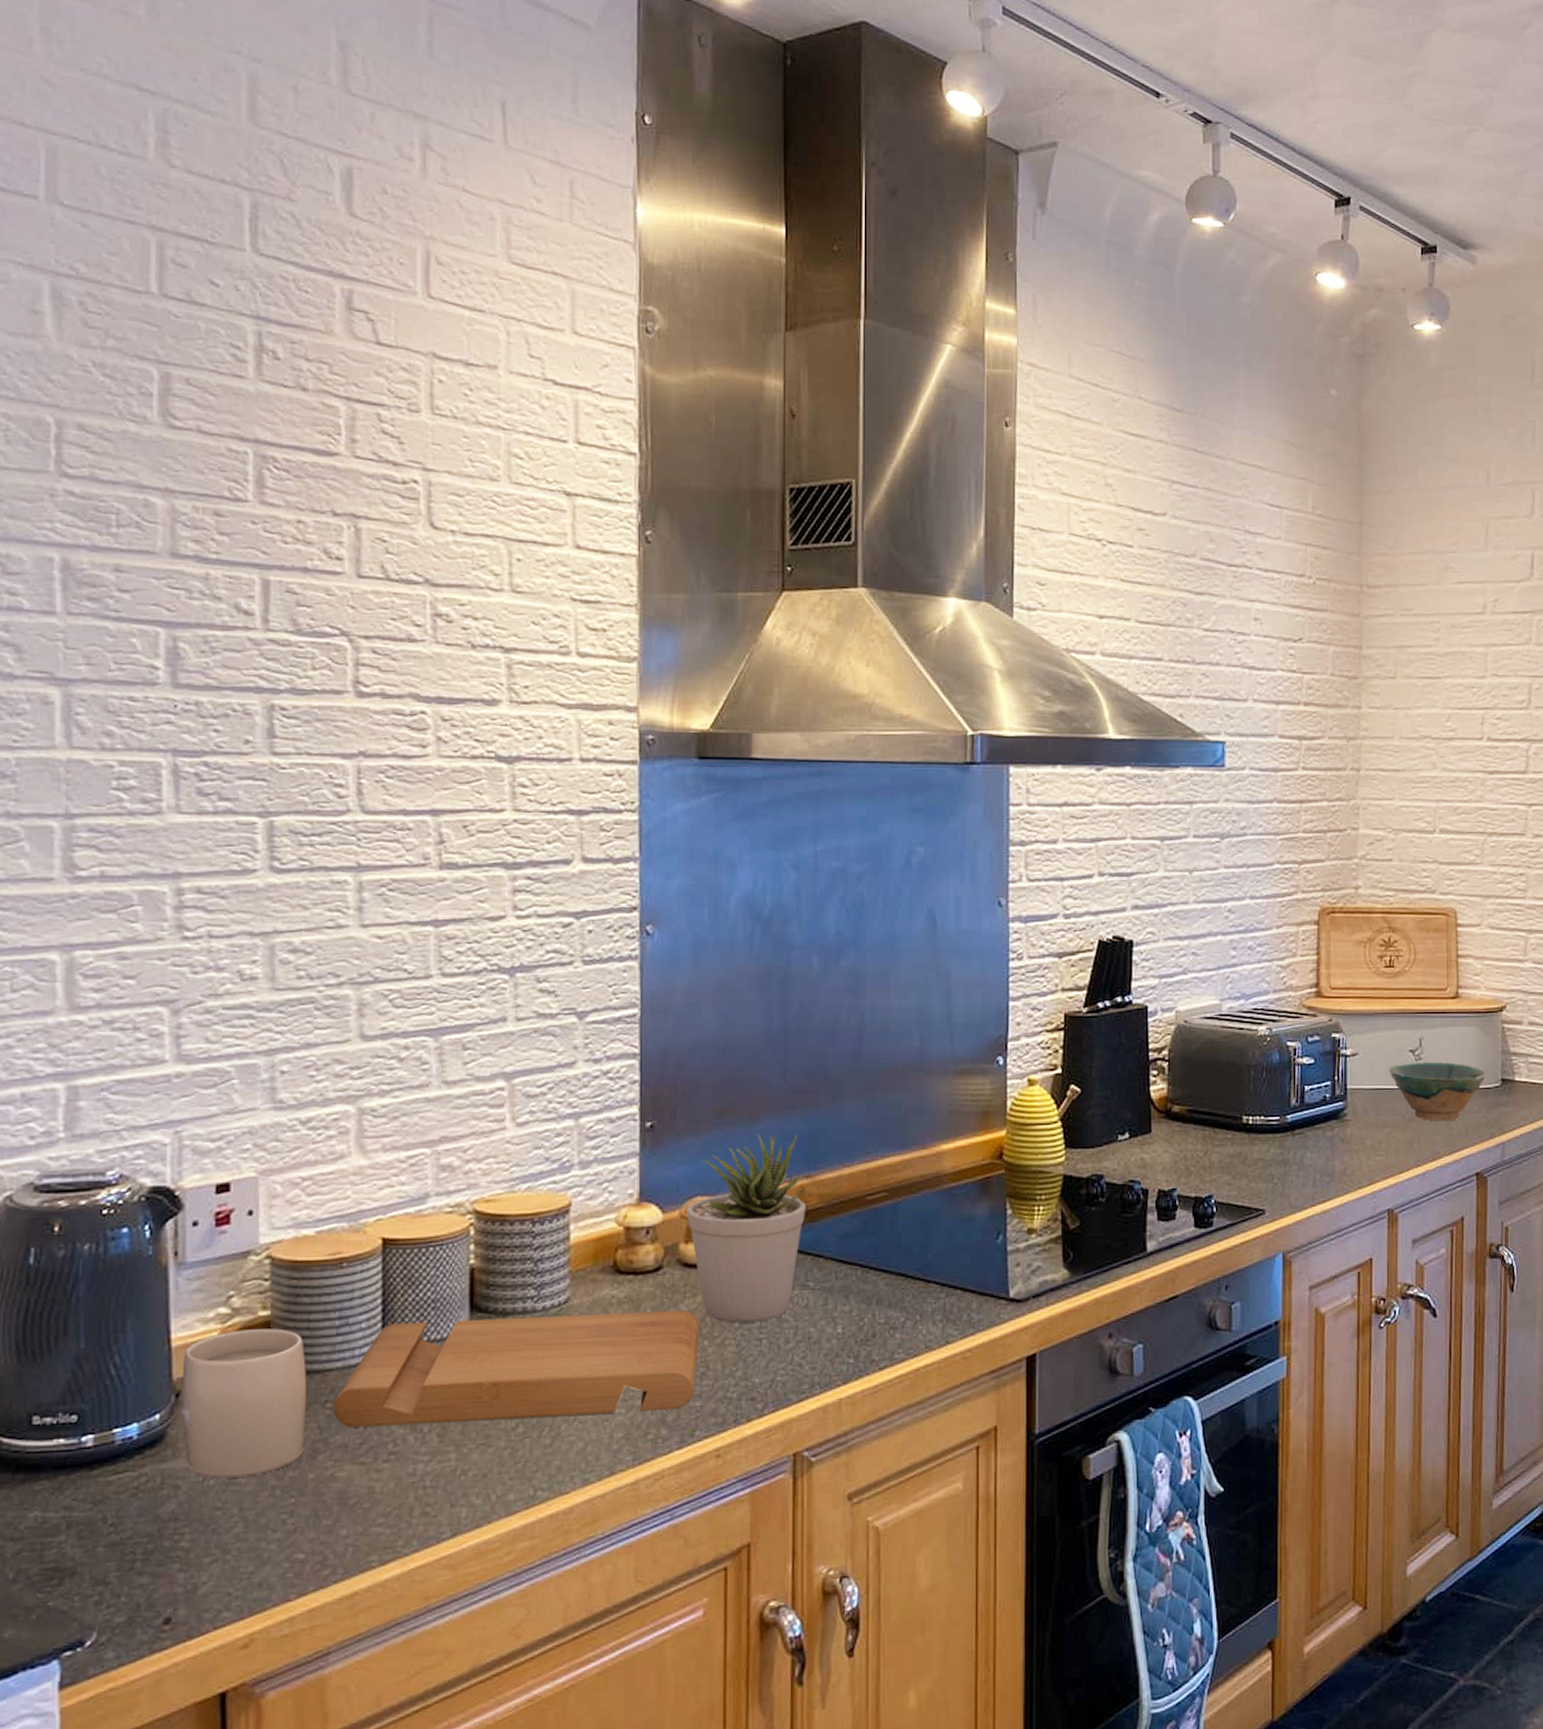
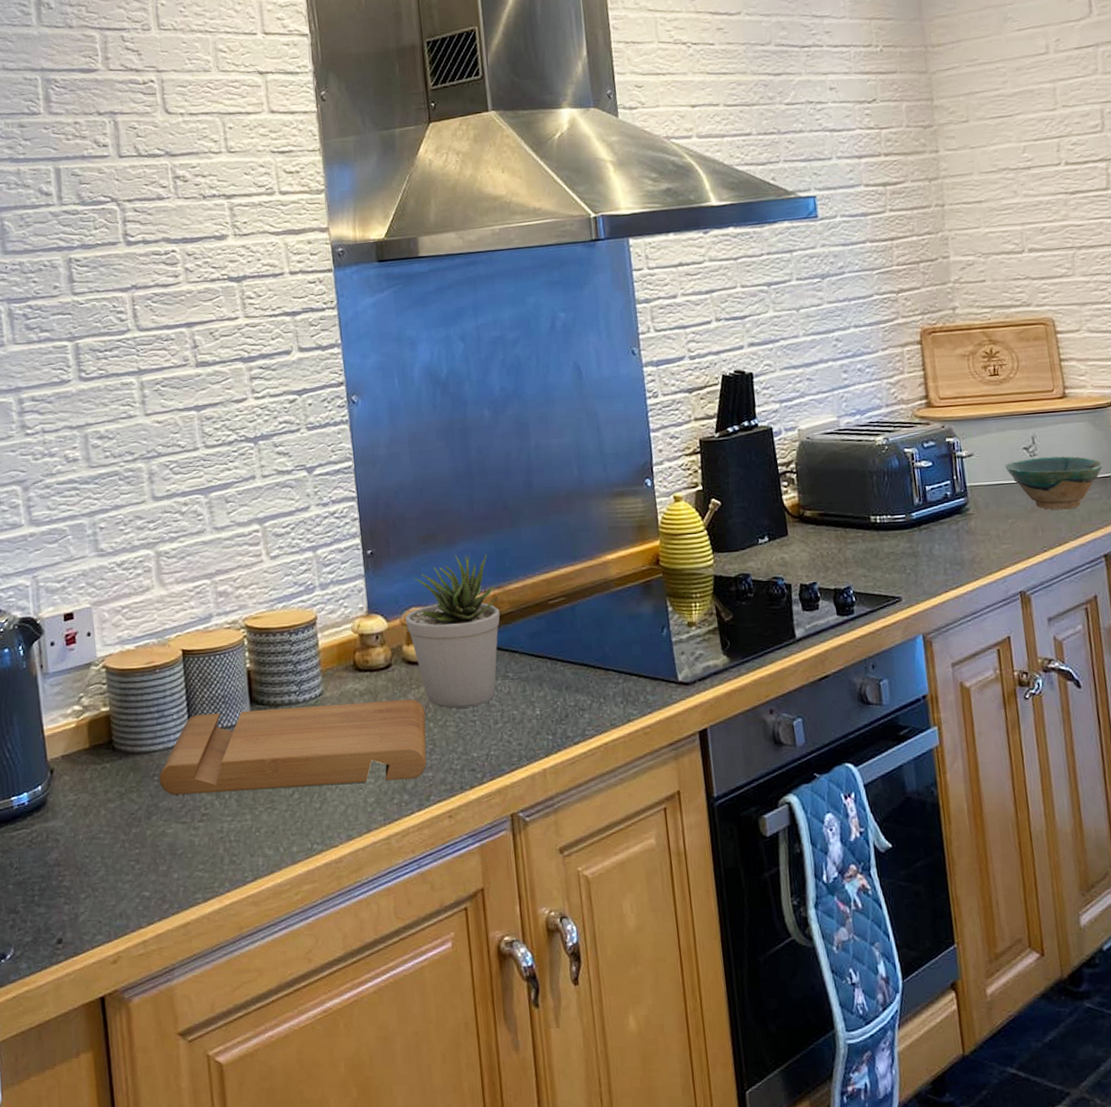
mug: present [181,1328,308,1479] -> none [53,720,142,834]

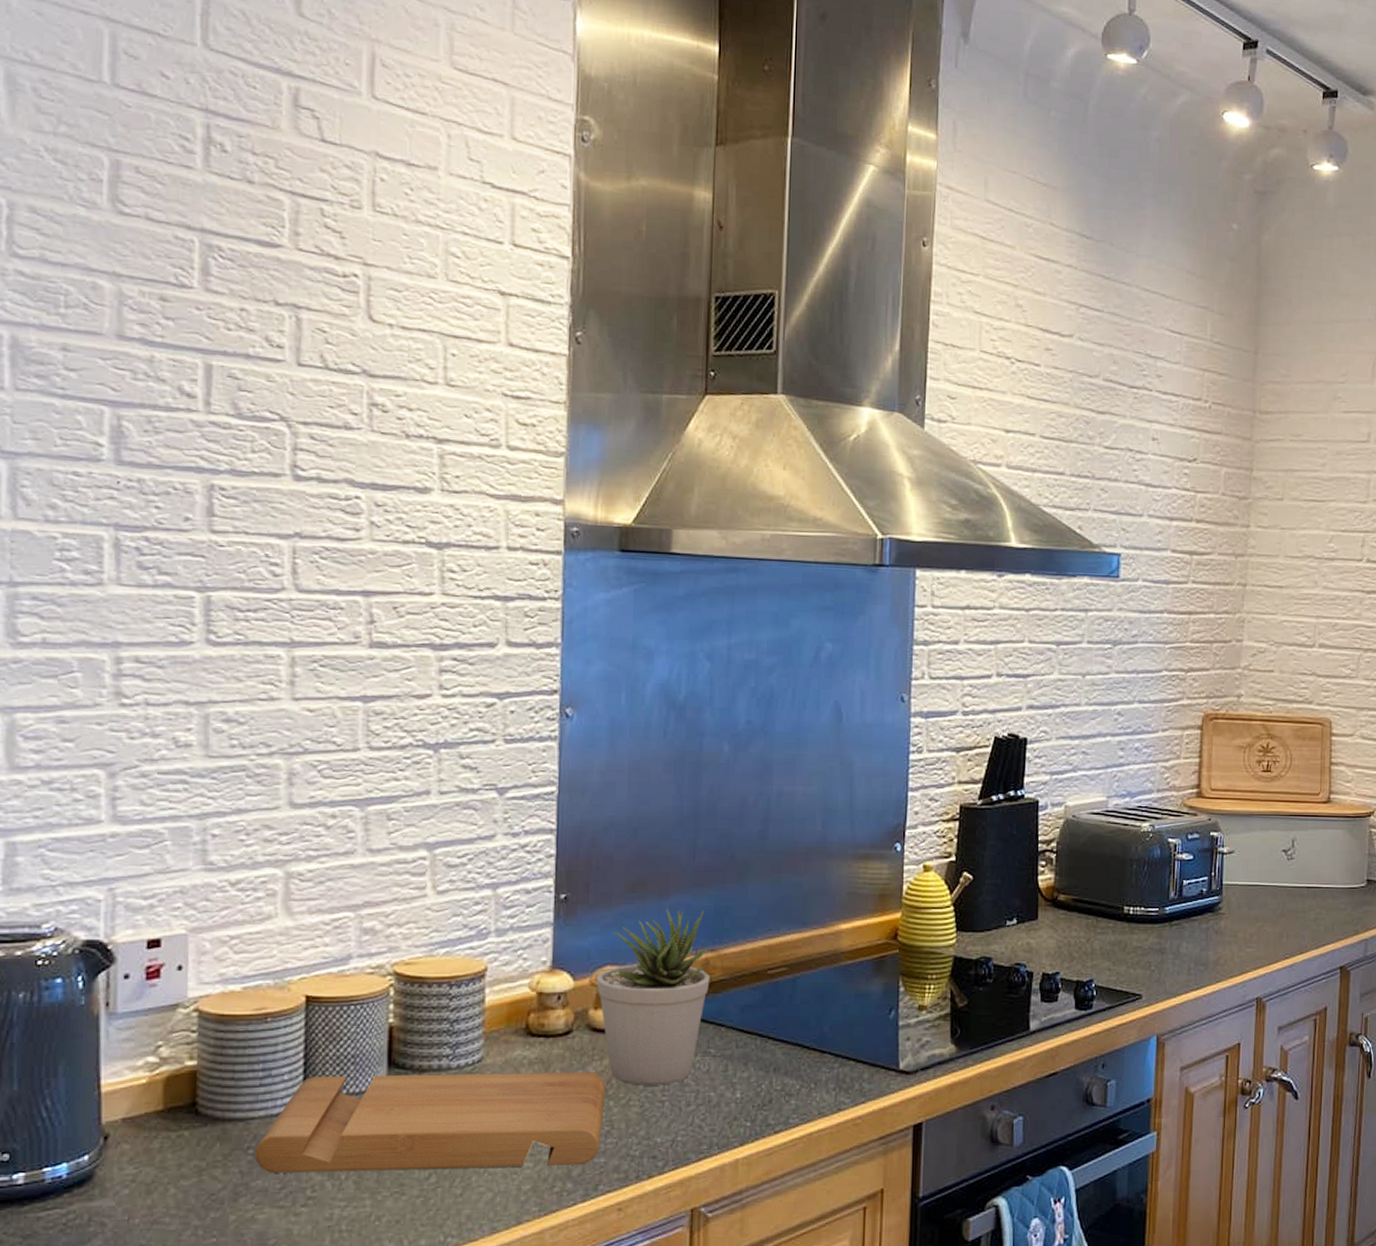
bowl: present [1005,456,1103,510] -> none [1262,861,1353,918]

